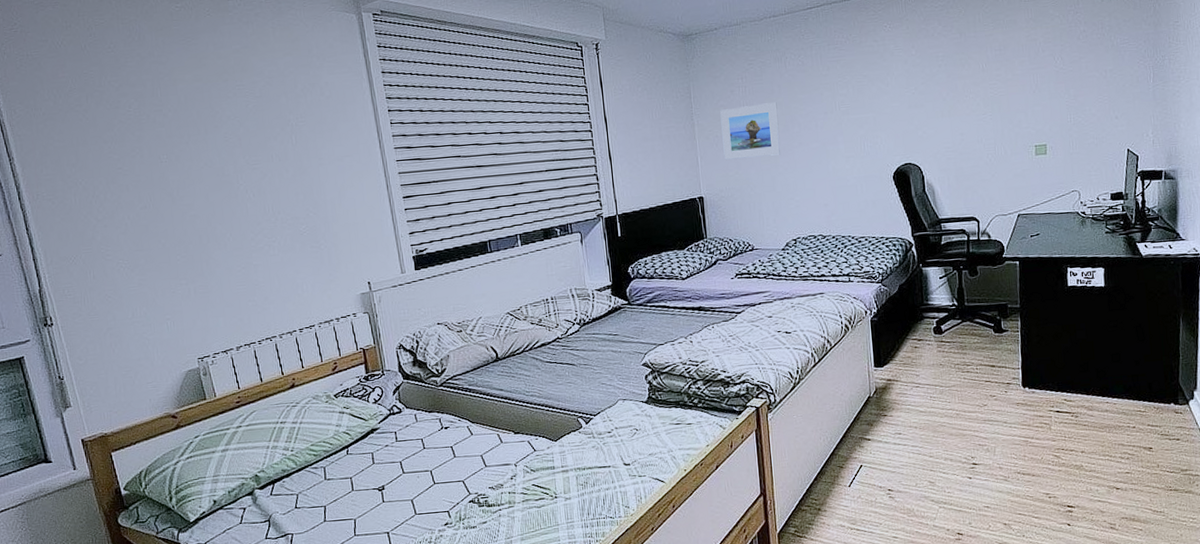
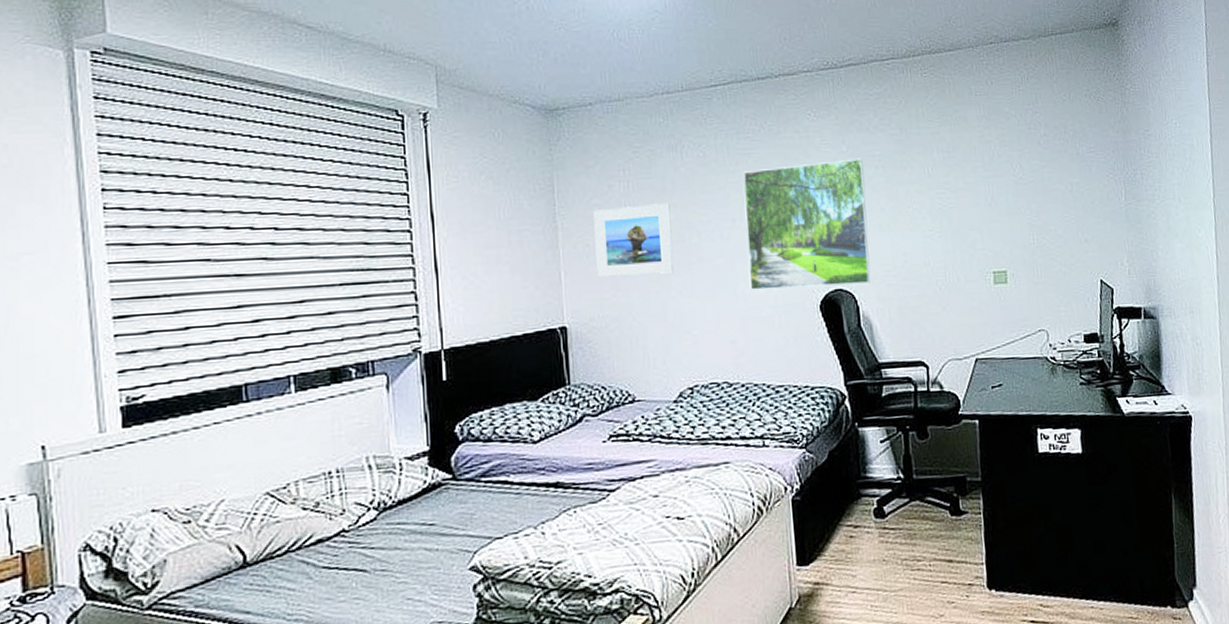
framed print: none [833,59,934,166] -> present [743,158,871,290]

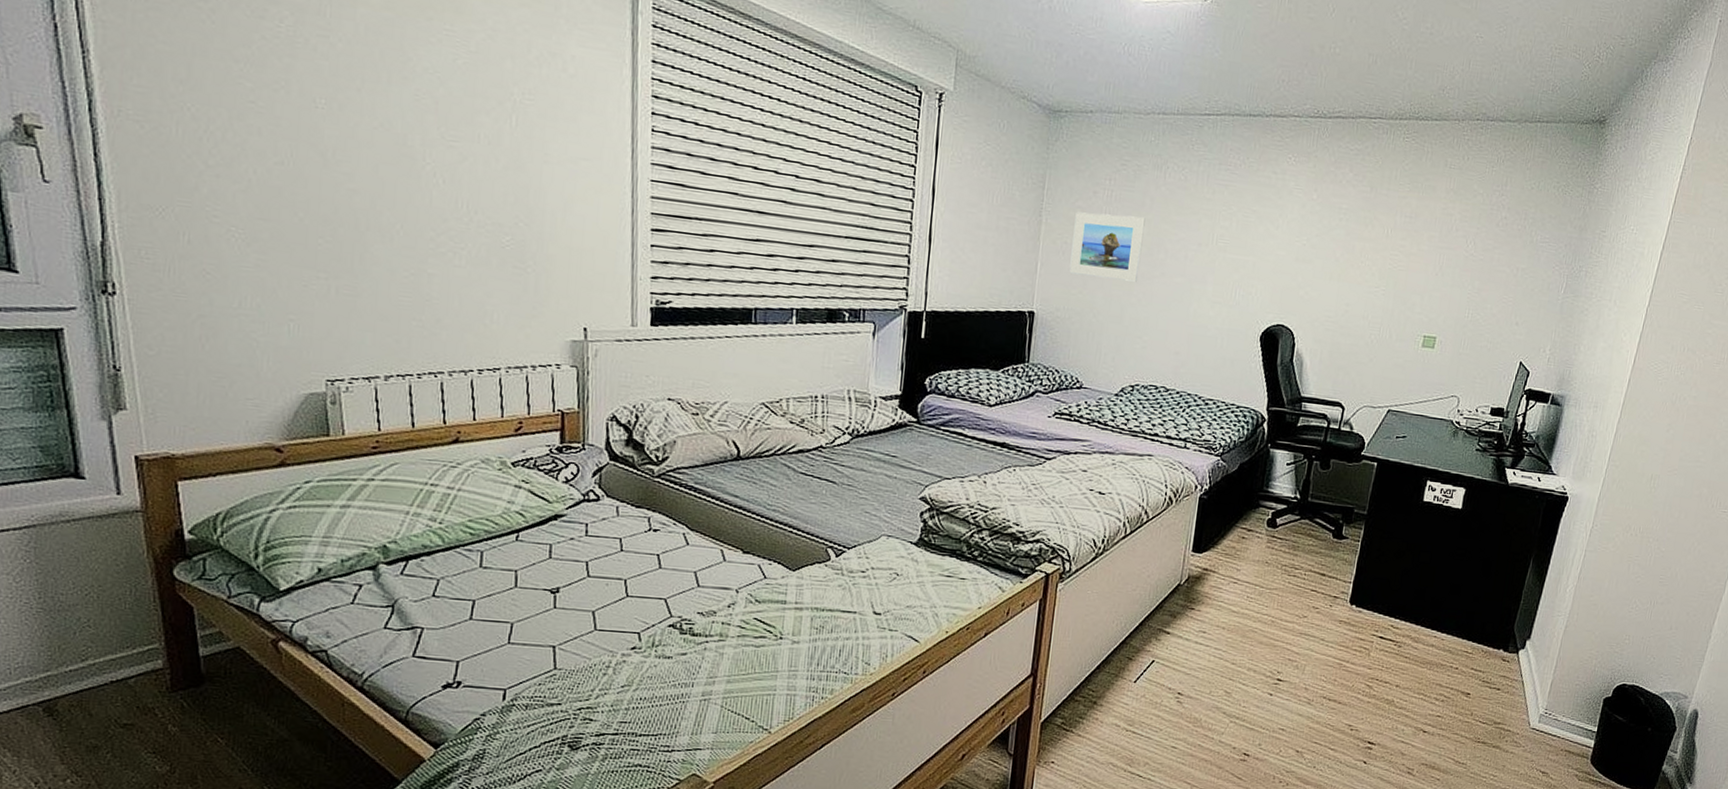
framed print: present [743,158,871,290] -> none [1202,201,1329,325]

